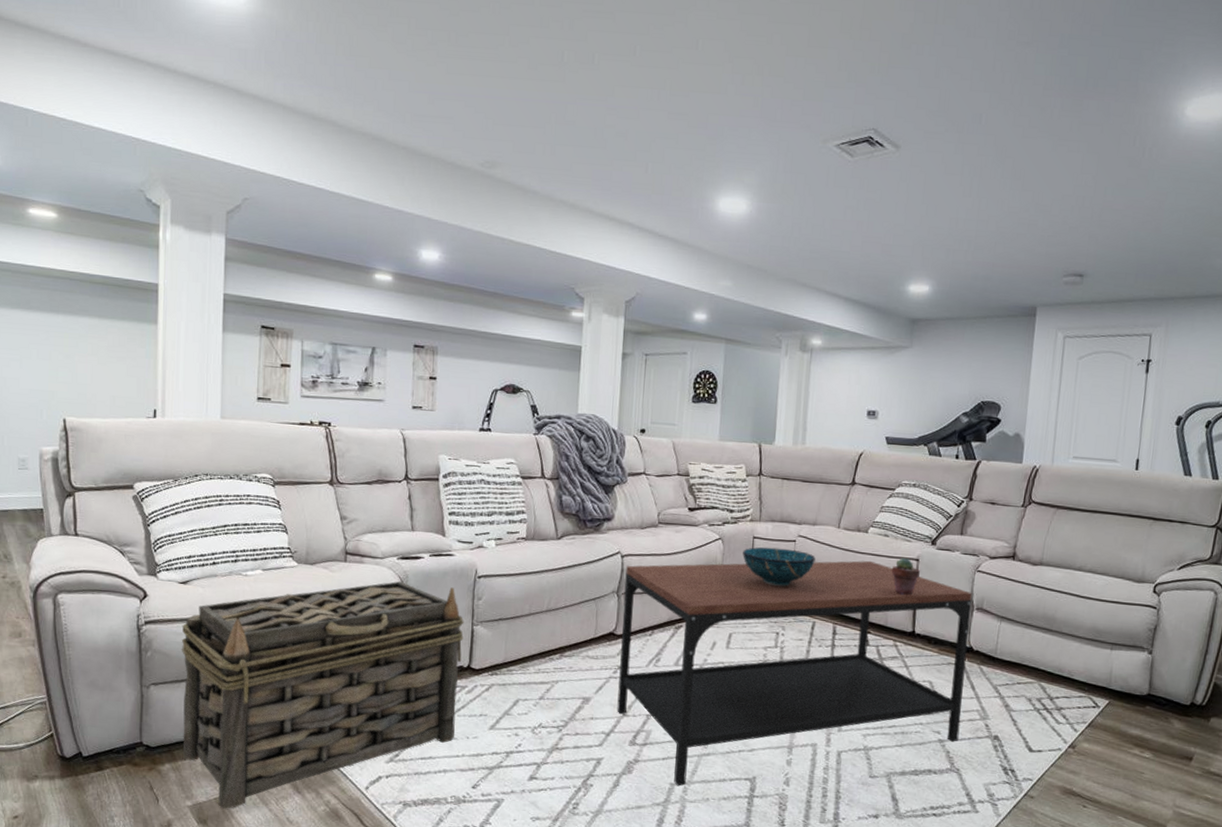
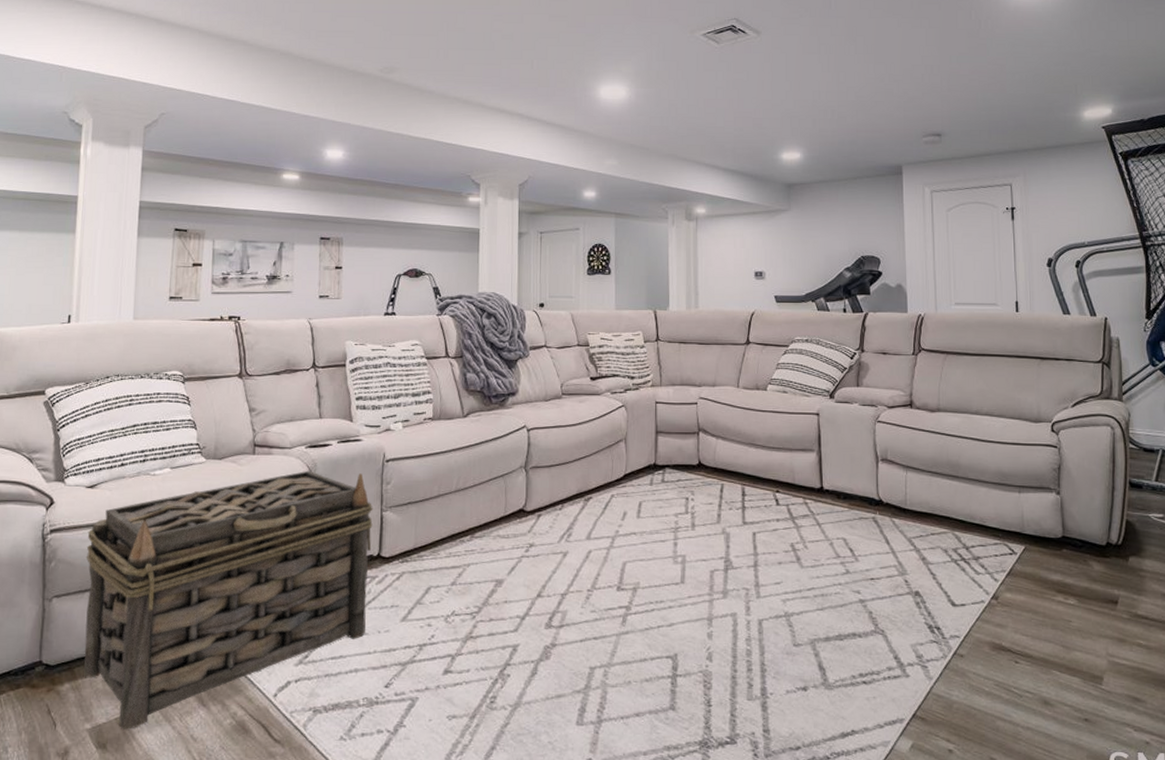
coffee table: present [617,560,972,786] -> none [531,418,880,670]
decorative bowl: present [743,547,815,586] -> none [646,411,718,450]
potted succulent: present [892,557,920,595] -> none [794,412,821,451]

